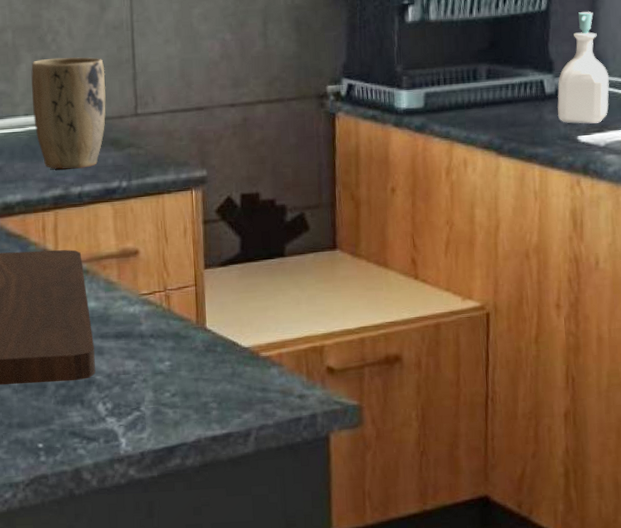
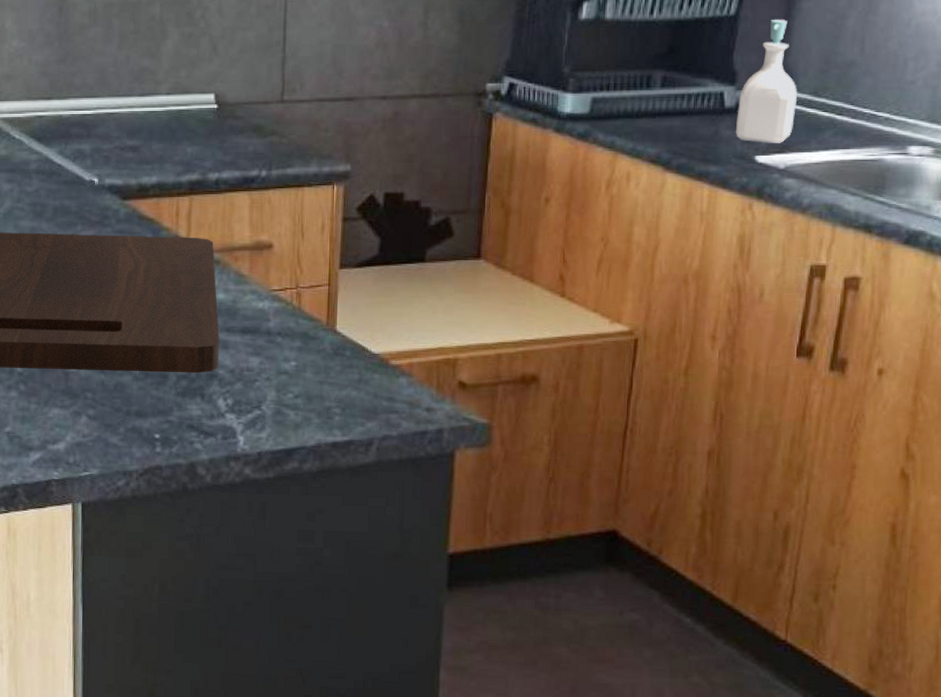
plant pot: present [31,57,106,170] -> none [175,35,254,154]

